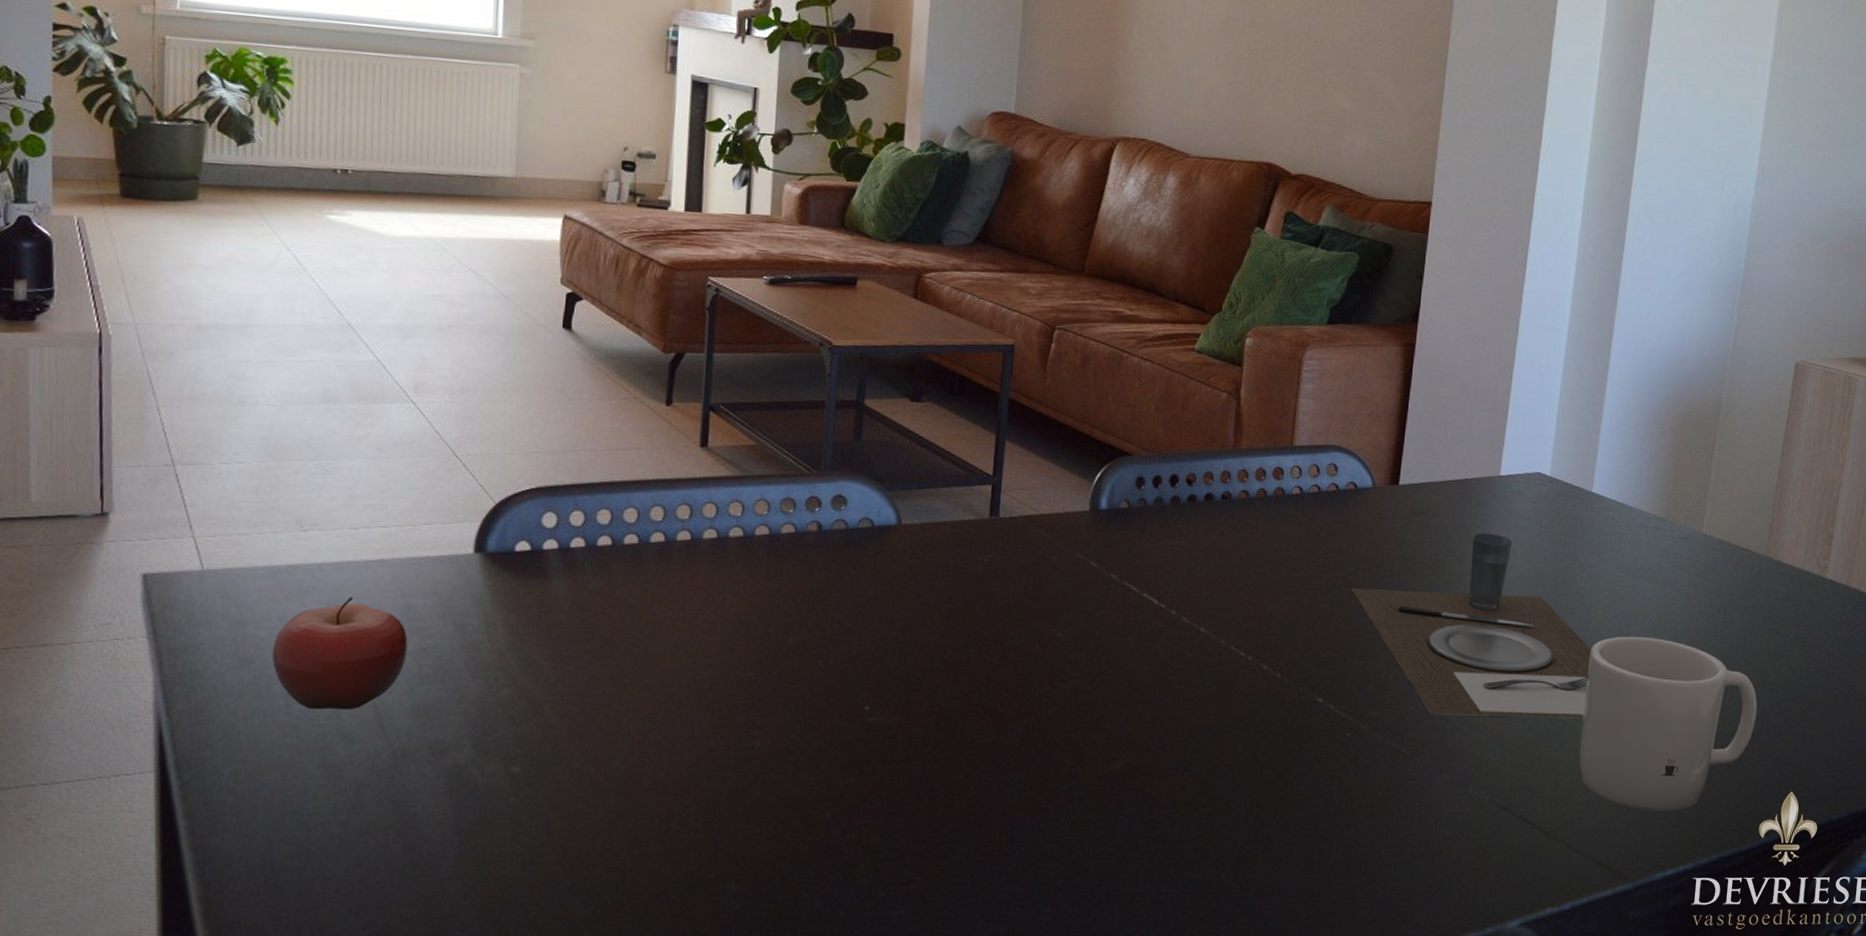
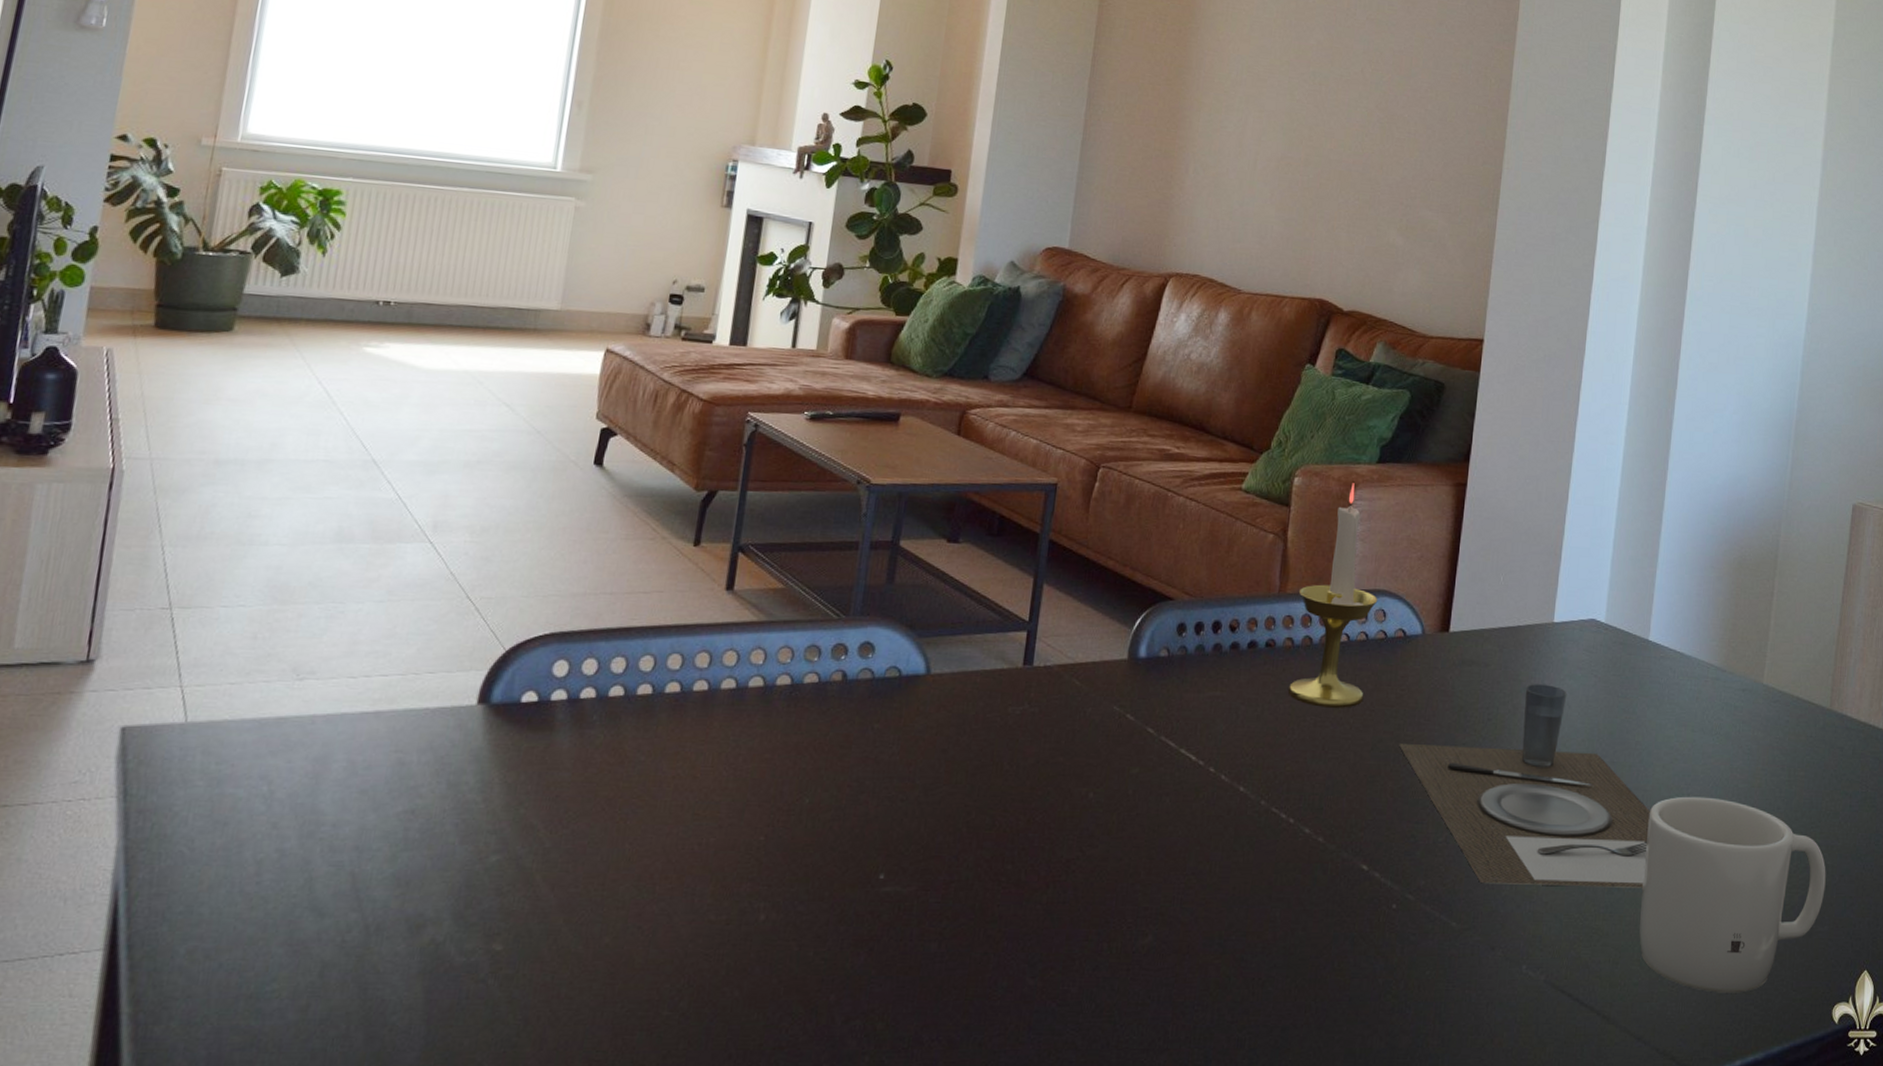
fruit: present [271,597,408,710] -> none [247,753,397,879]
candlestick: none [1244,343,1330,556] -> present [1287,483,1378,708]

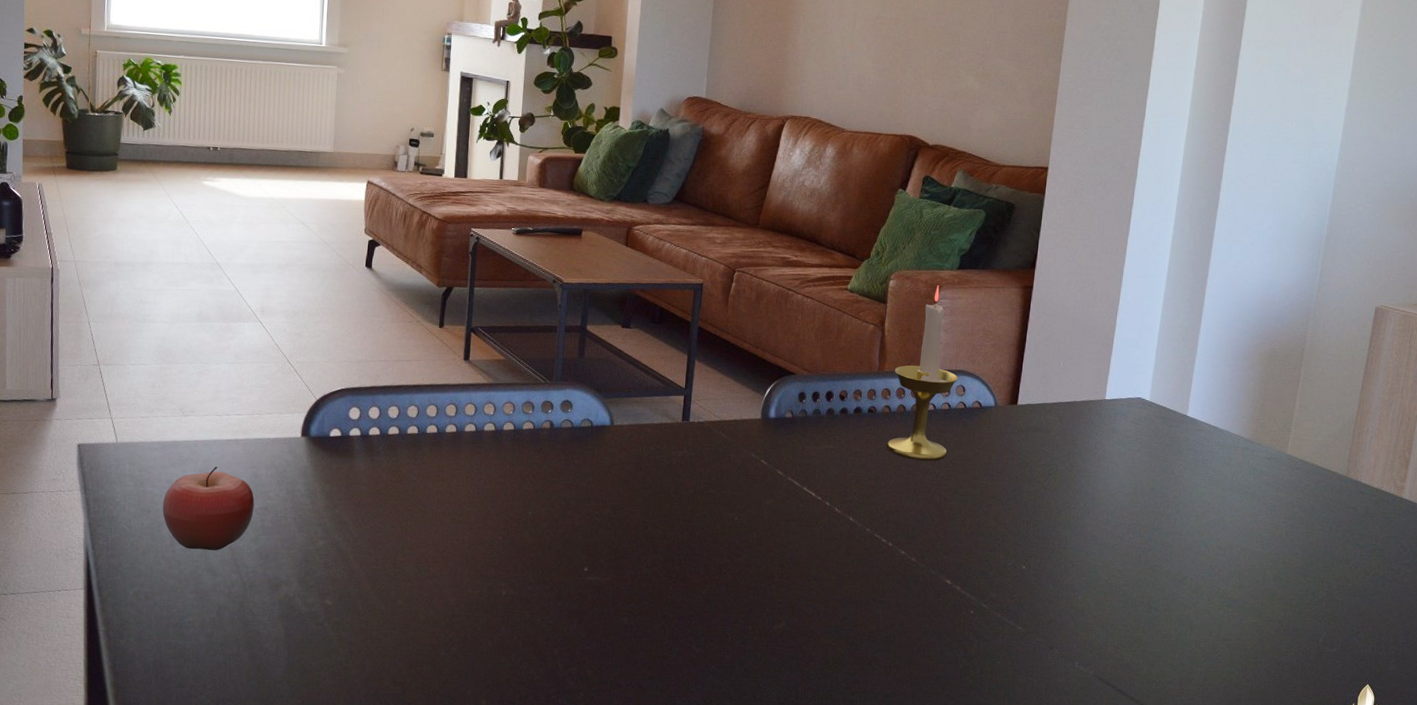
fruit: none [247,753,397,879] -> present [162,466,255,551]
place setting: present [1399,684,1650,888] -> none [976,447,1185,610]
mug: present [1639,796,1826,993] -> none [1172,540,1337,695]

